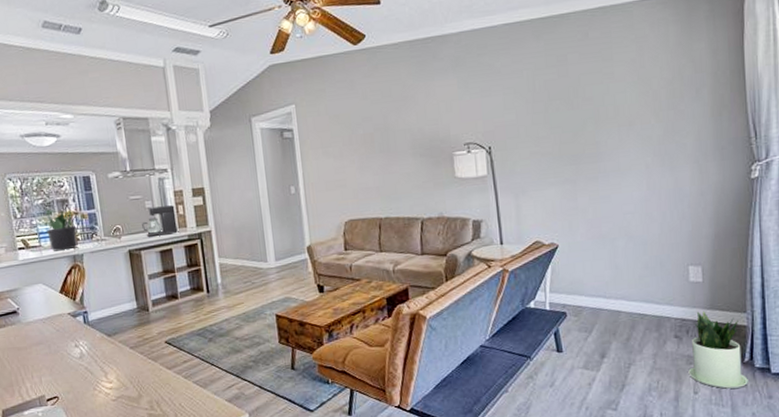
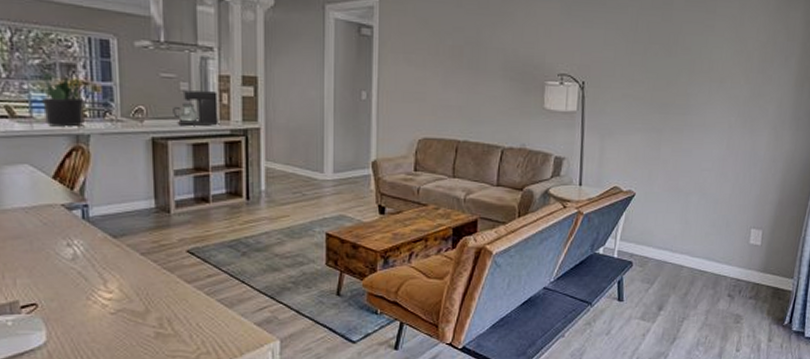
planter: present [688,311,748,389] -> none [734,273,785,350]

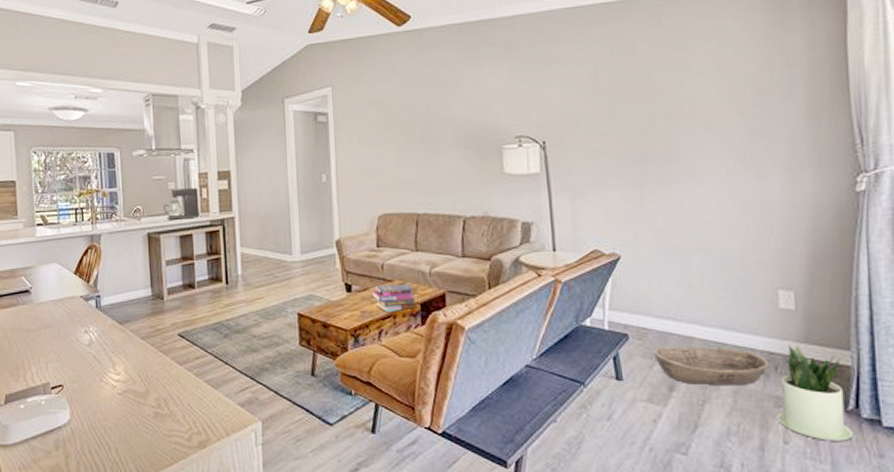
planter: present [42,76,85,127] -> none [67,187,97,230]
books: none [405,208,449,236] -> present [371,283,416,313]
basket: none [651,274,735,306] -> present [654,347,769,386]
planter: none [734,273,785,350] -> present [777,344,853,443]

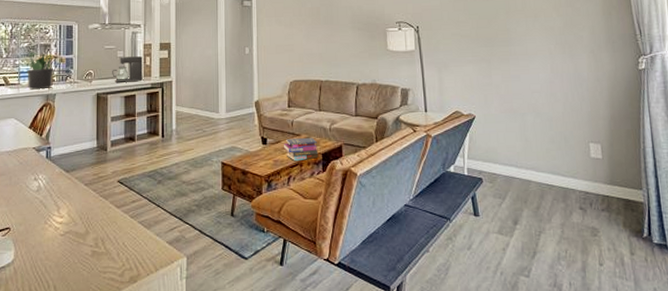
planter: none [67,187,97,230] -> present [27,54,54,90]
basket: present [654,347,769,386] -> none [502,188,586,219]
planter: present [777,344,853,443] -> none [593,185,648,263]

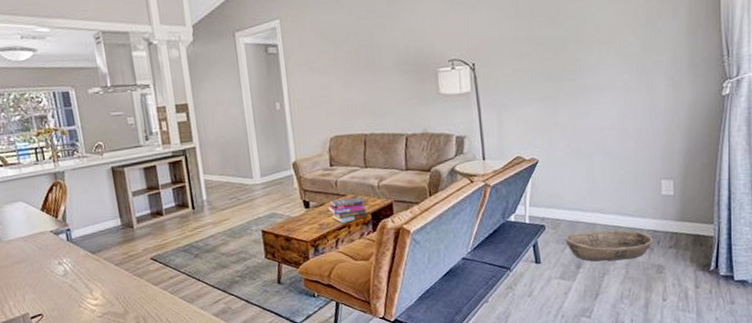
planter: present [27,54,54,90] -> none [25,127,59,169]
coffee maker: present [112,56,143,83] -> none [124,121,162,154]
basket: none [502,188,586,219] -> present [565,230,653,261]

